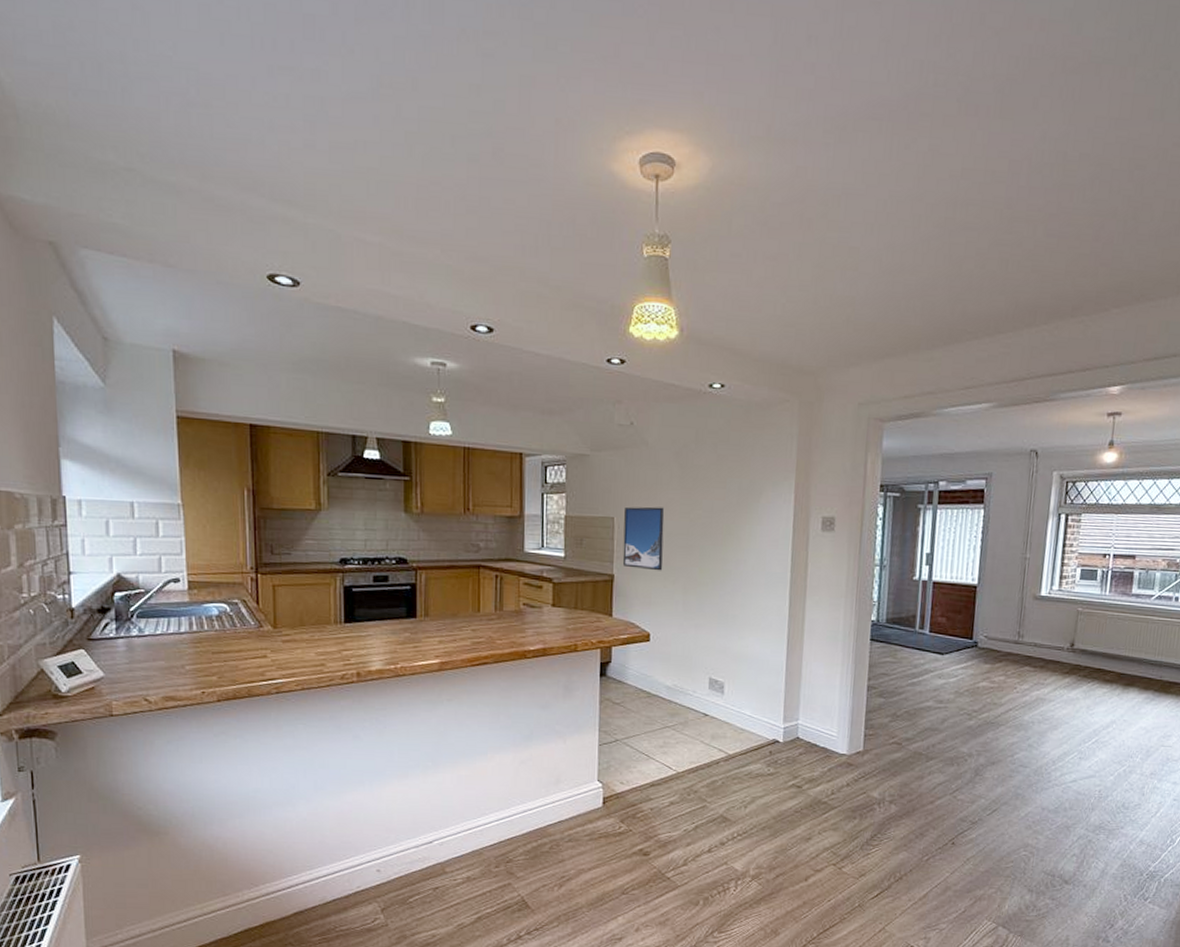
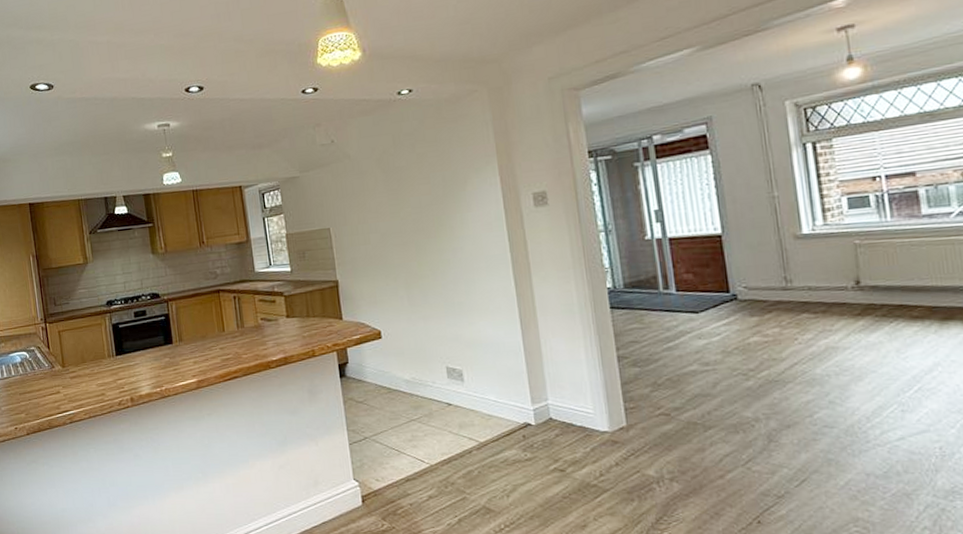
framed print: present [622,506,665,571] -> none [338,211,383,272]

